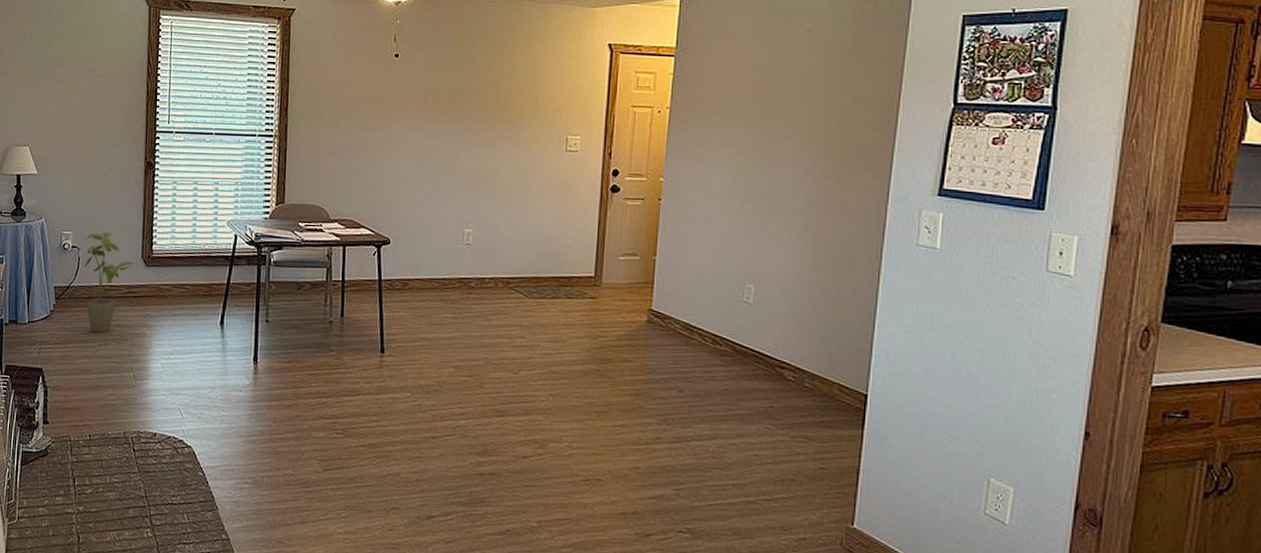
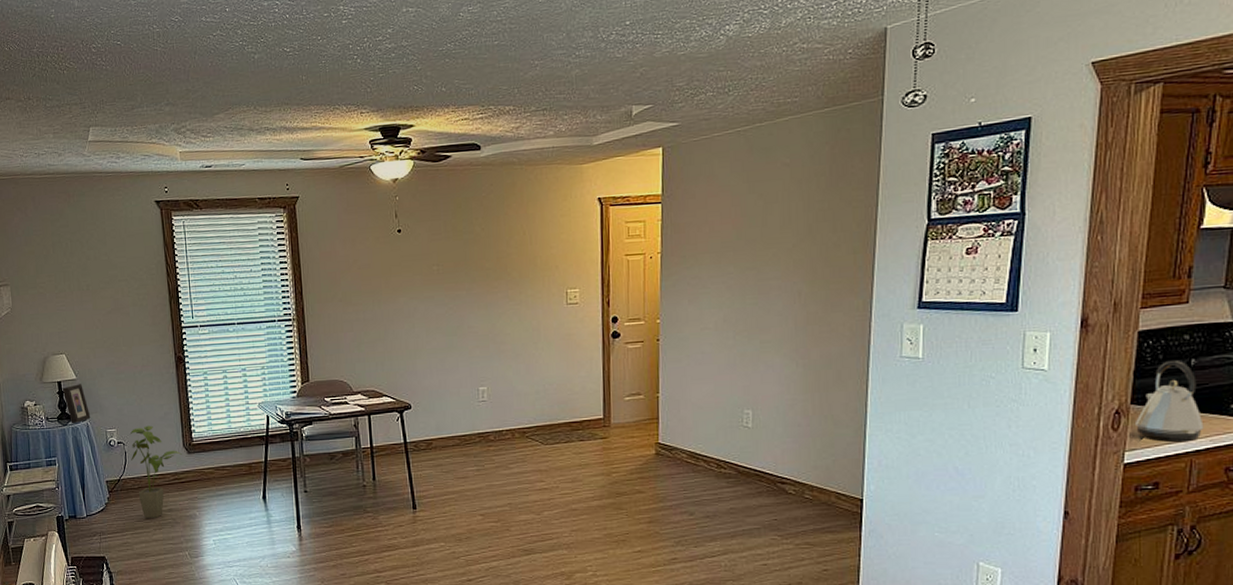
picture frame: none [20,179,47,222] -> present [62,384,91,424]
kettle: none [1166,281,1239,371] -> present [1136,361,1204,443]

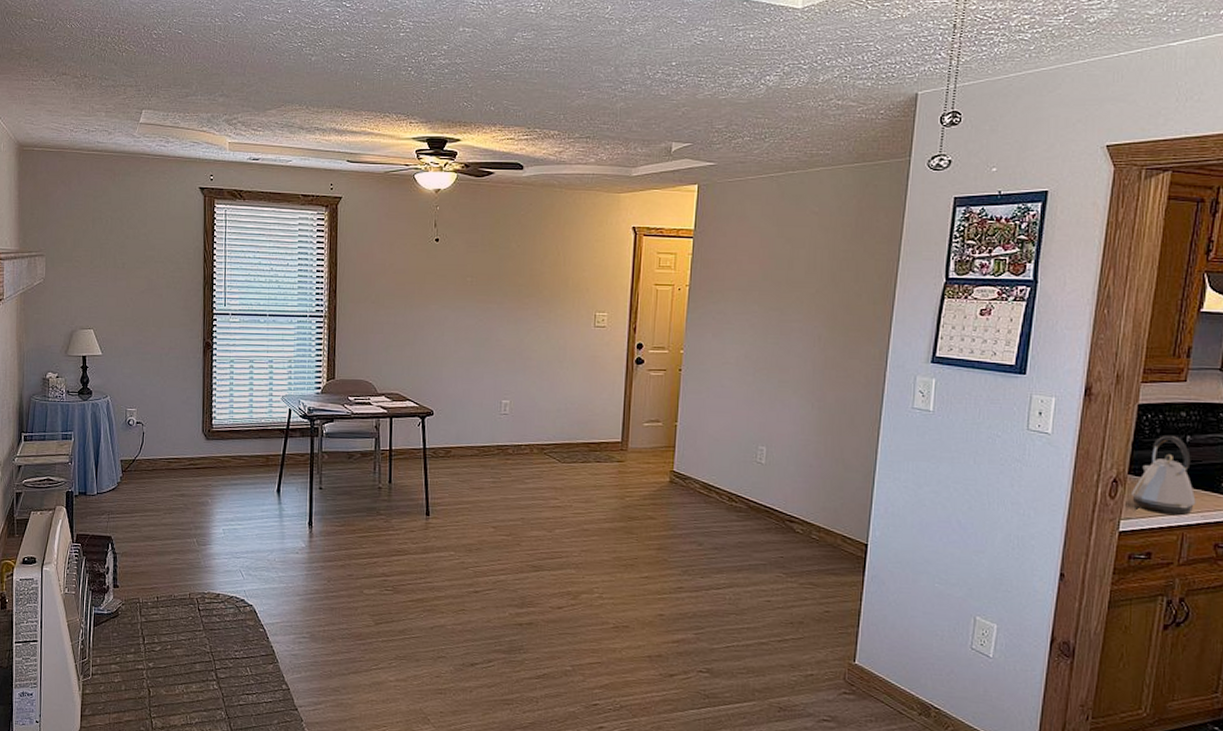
picture frame: present [62,384,91,424] -> none [86,360,112,400]
house plant: present [129,425,183,519] -> none [148,408,201,503]

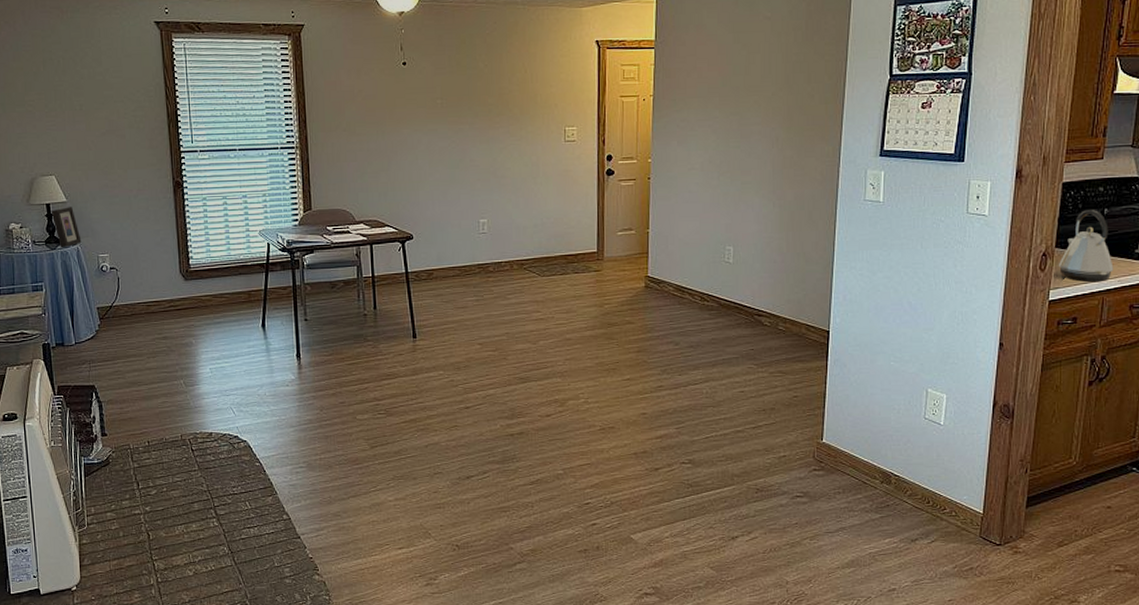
picture frame: none [86,360,112,400] -> present [51,207,82,248]

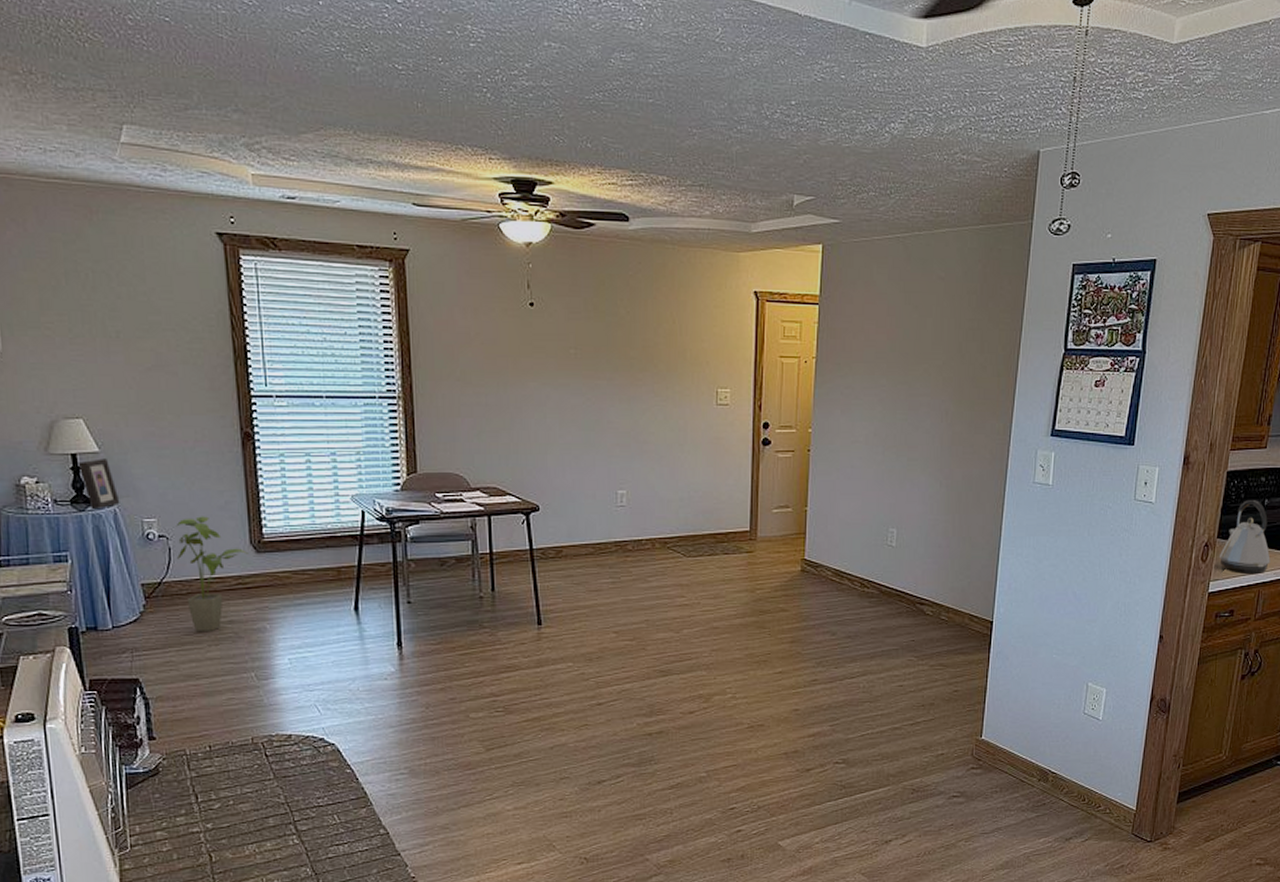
house plant: none [123,251,179,347] -> present [176,516,250,633]

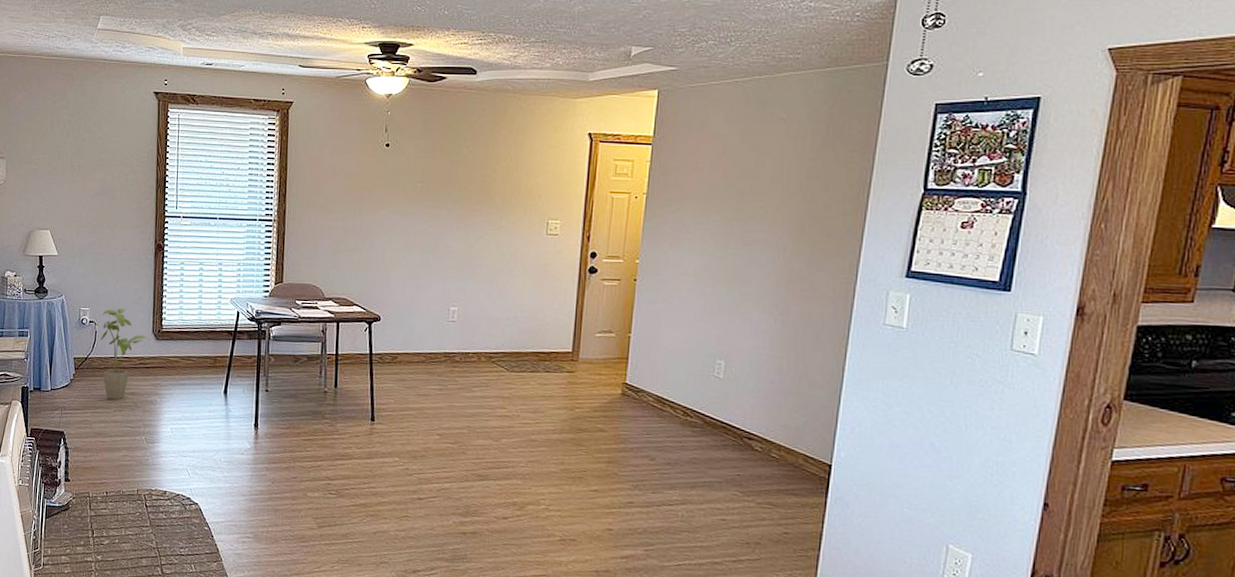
picture frame: present [78,458,120,510] -> none [43,260,67,299]
kettle: present [1220,500,1271,575] -> none [1127,360,1201,447]

